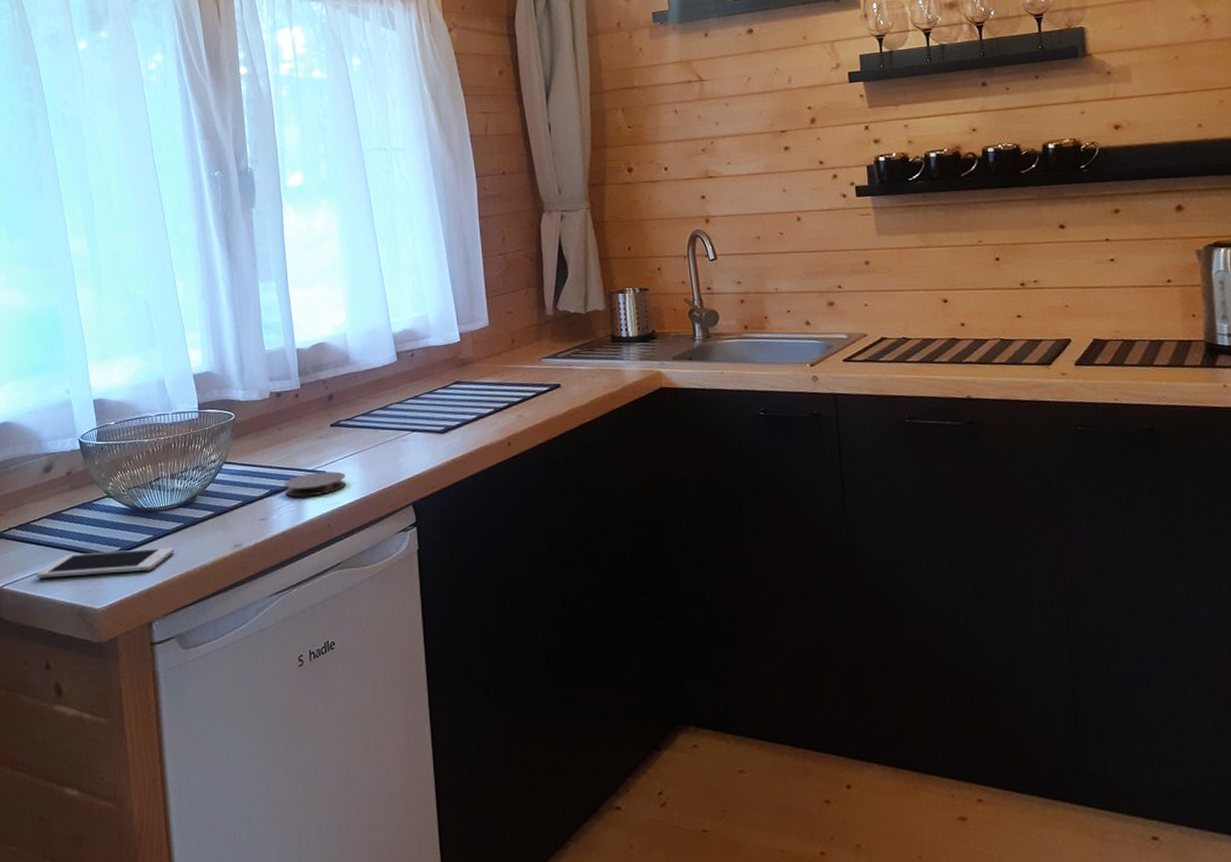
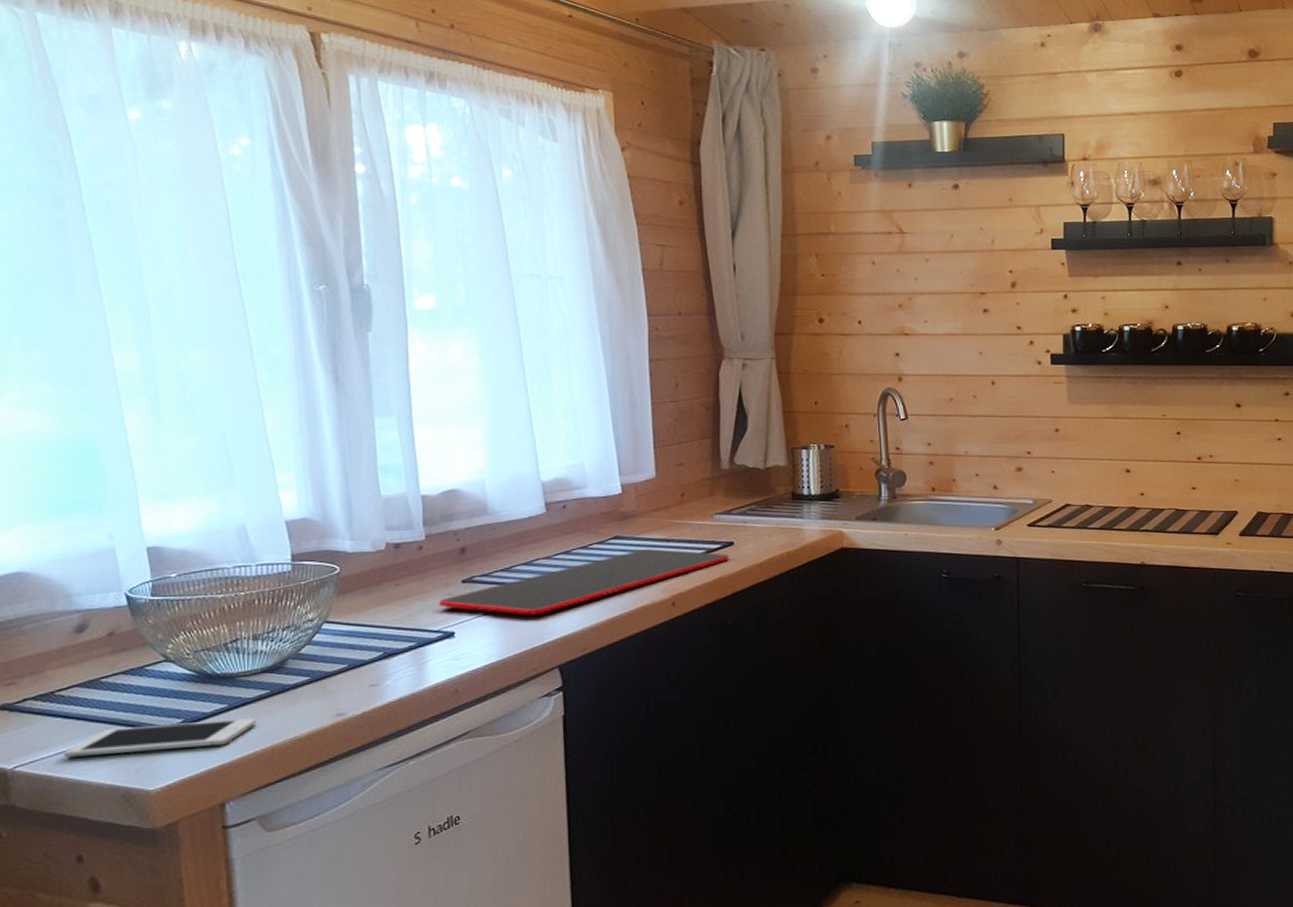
coaster: present [284,471,347,498] -> none [401,632,480,661]
cutting board: none [312,392,557,456] -> present [438,549,729,615]

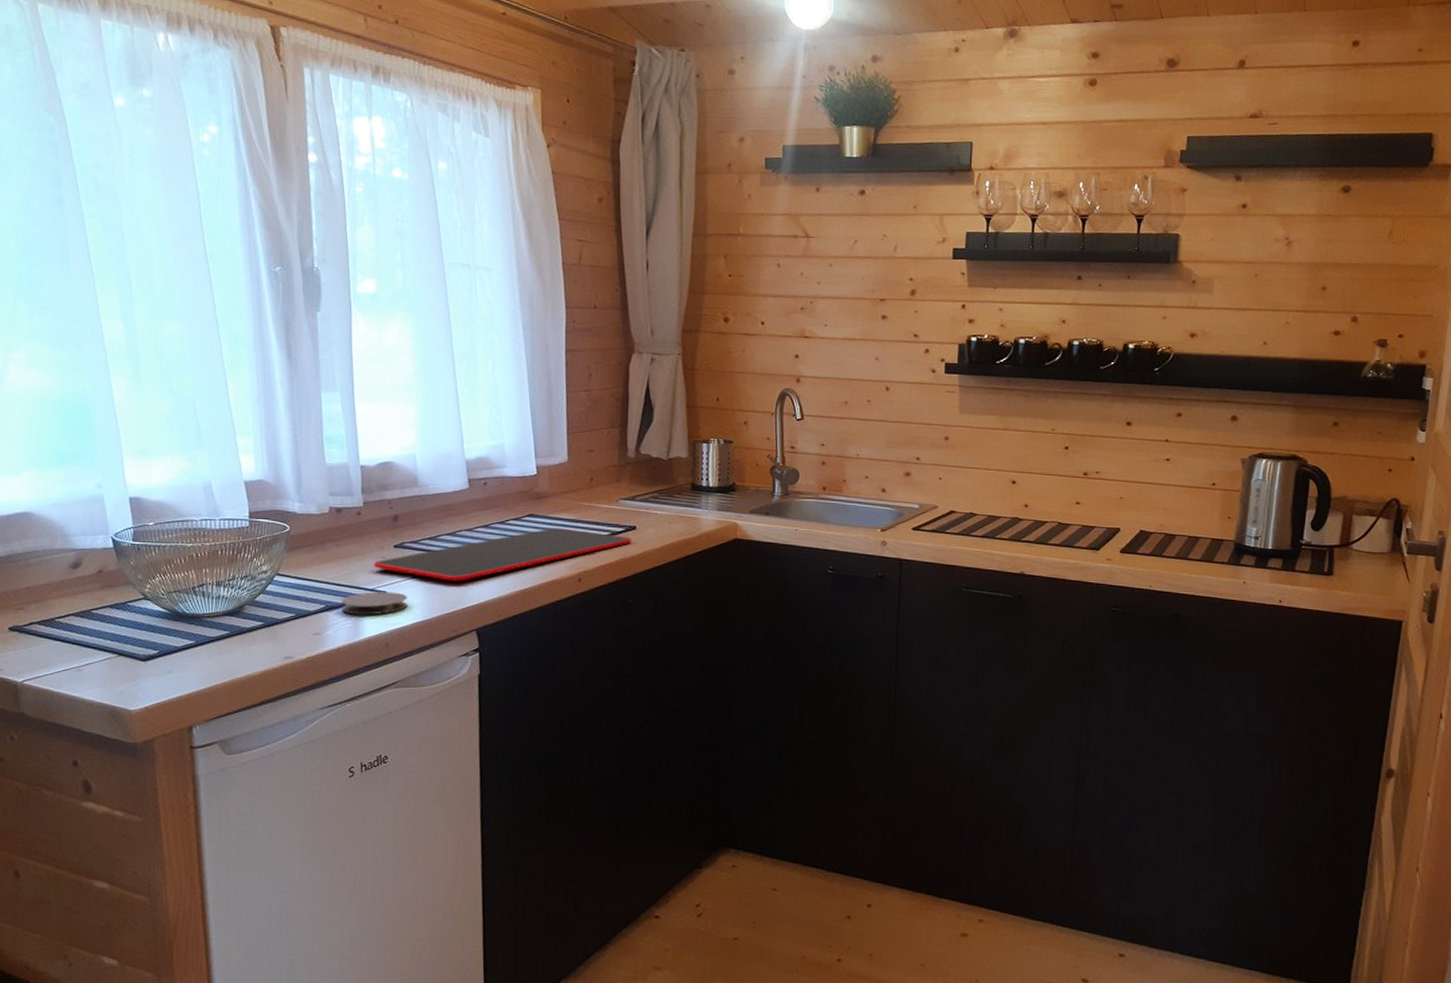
cell phone: present [63,718,256,758] -> none [61,654,219,677]
coaster: none [401,632,480,661] -> present [341,591,408,615]

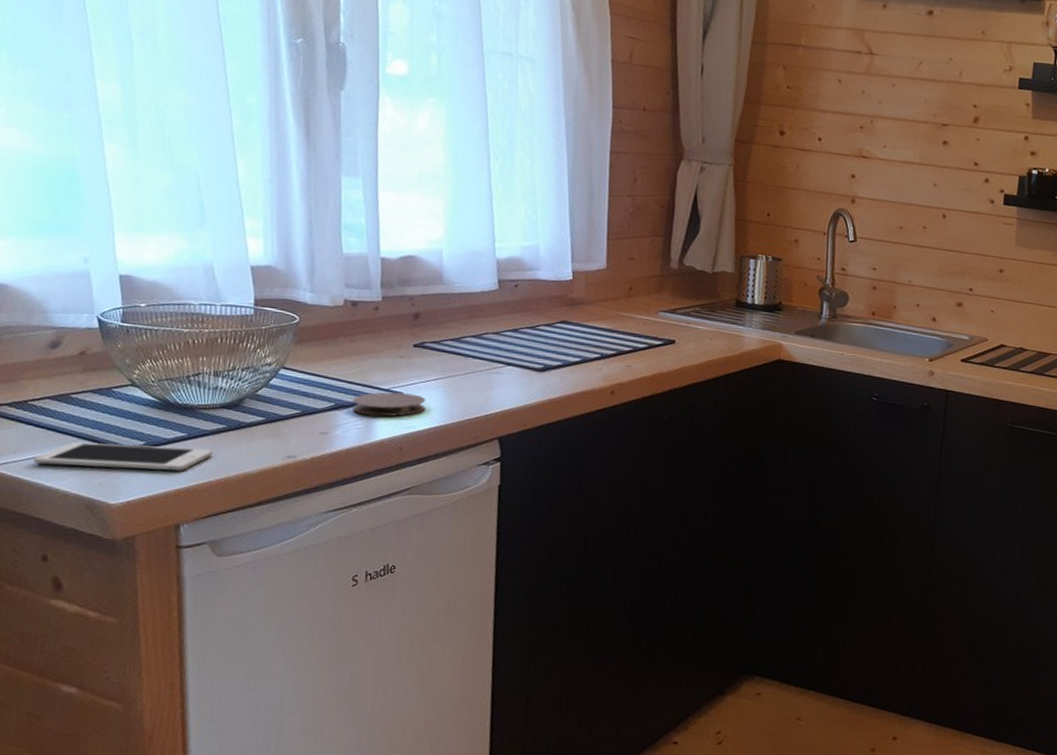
cell phone: none [61,654,219,677] -> present [33,442,213,471]
cutting board: present [373,528,631,581] -> none [389,336,670,387]

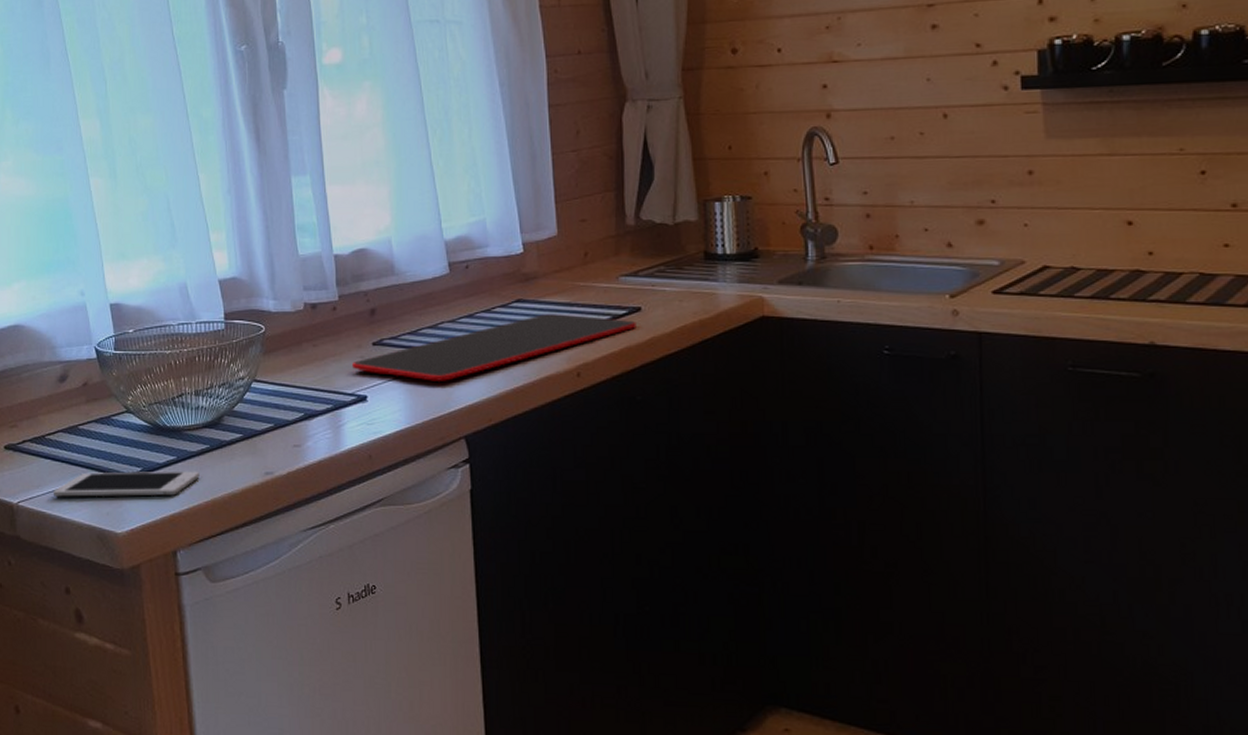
coaster: present [352,392,426,417] -> none [320,396,391,423]
cutting board: none [389,336,670,387] -> present [351,314,636,381]

